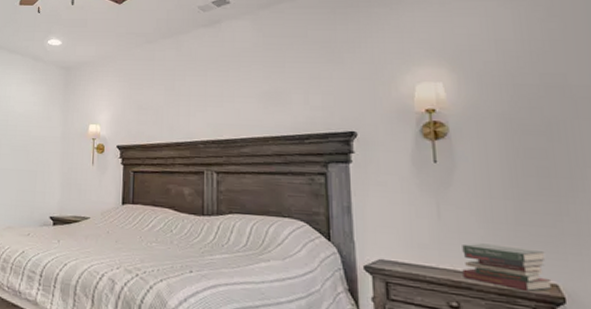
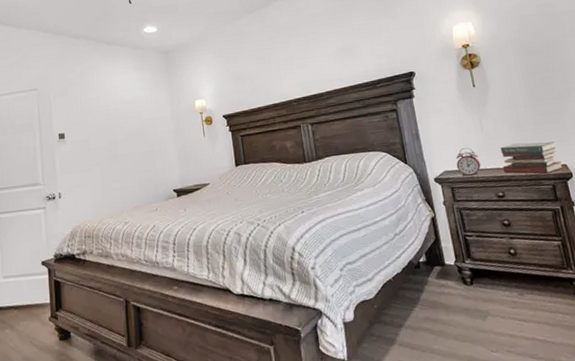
alarm clock: none [396,236,431,273] -> present [456,148,481,176]

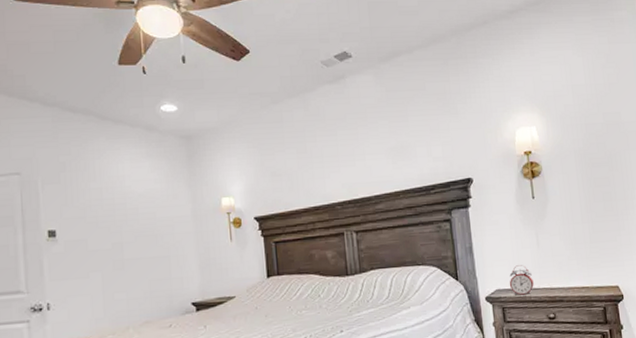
books: present [500,141,562,174] -> none [555,261,615,295]

